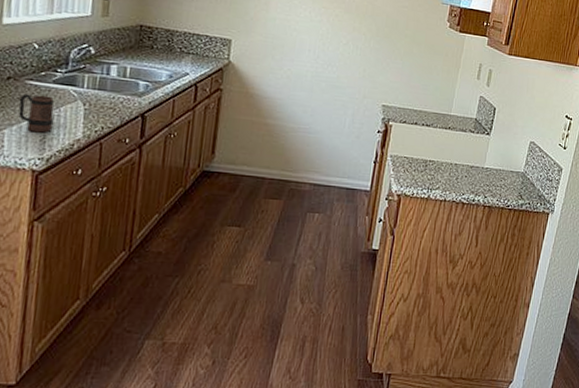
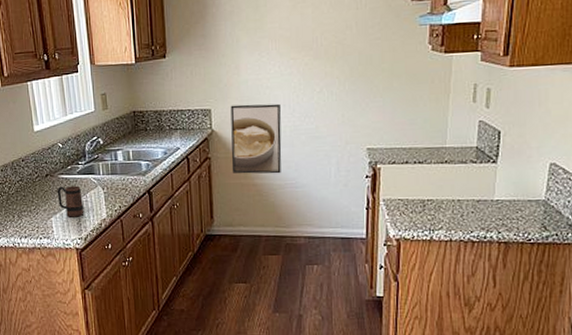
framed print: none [244,40,305,117] -> present [230,103,282,174]

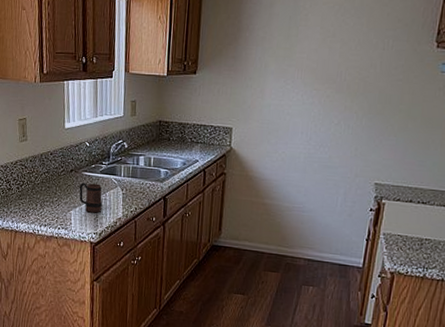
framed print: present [230,103,282,174] -> none [244,126,298,197]

